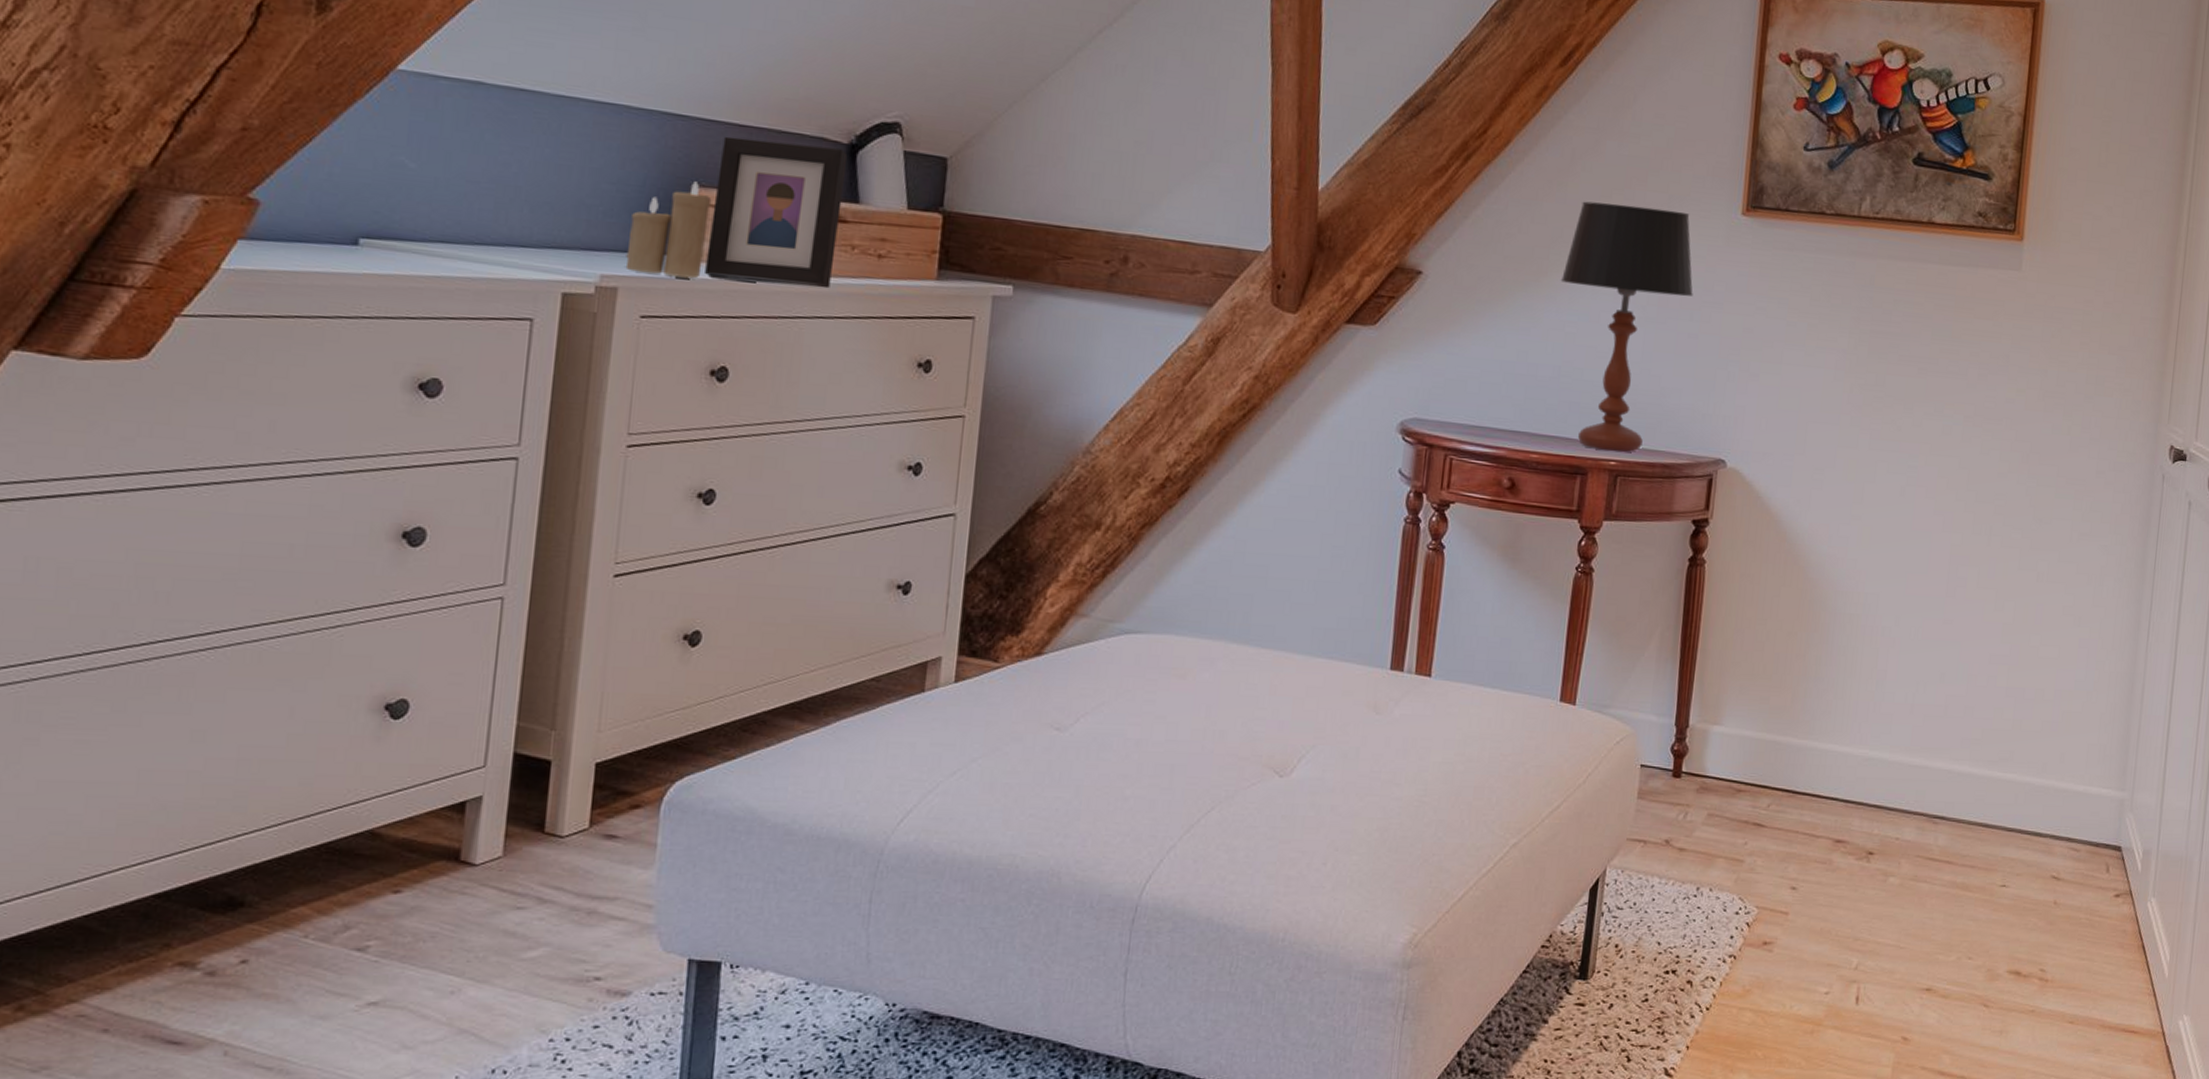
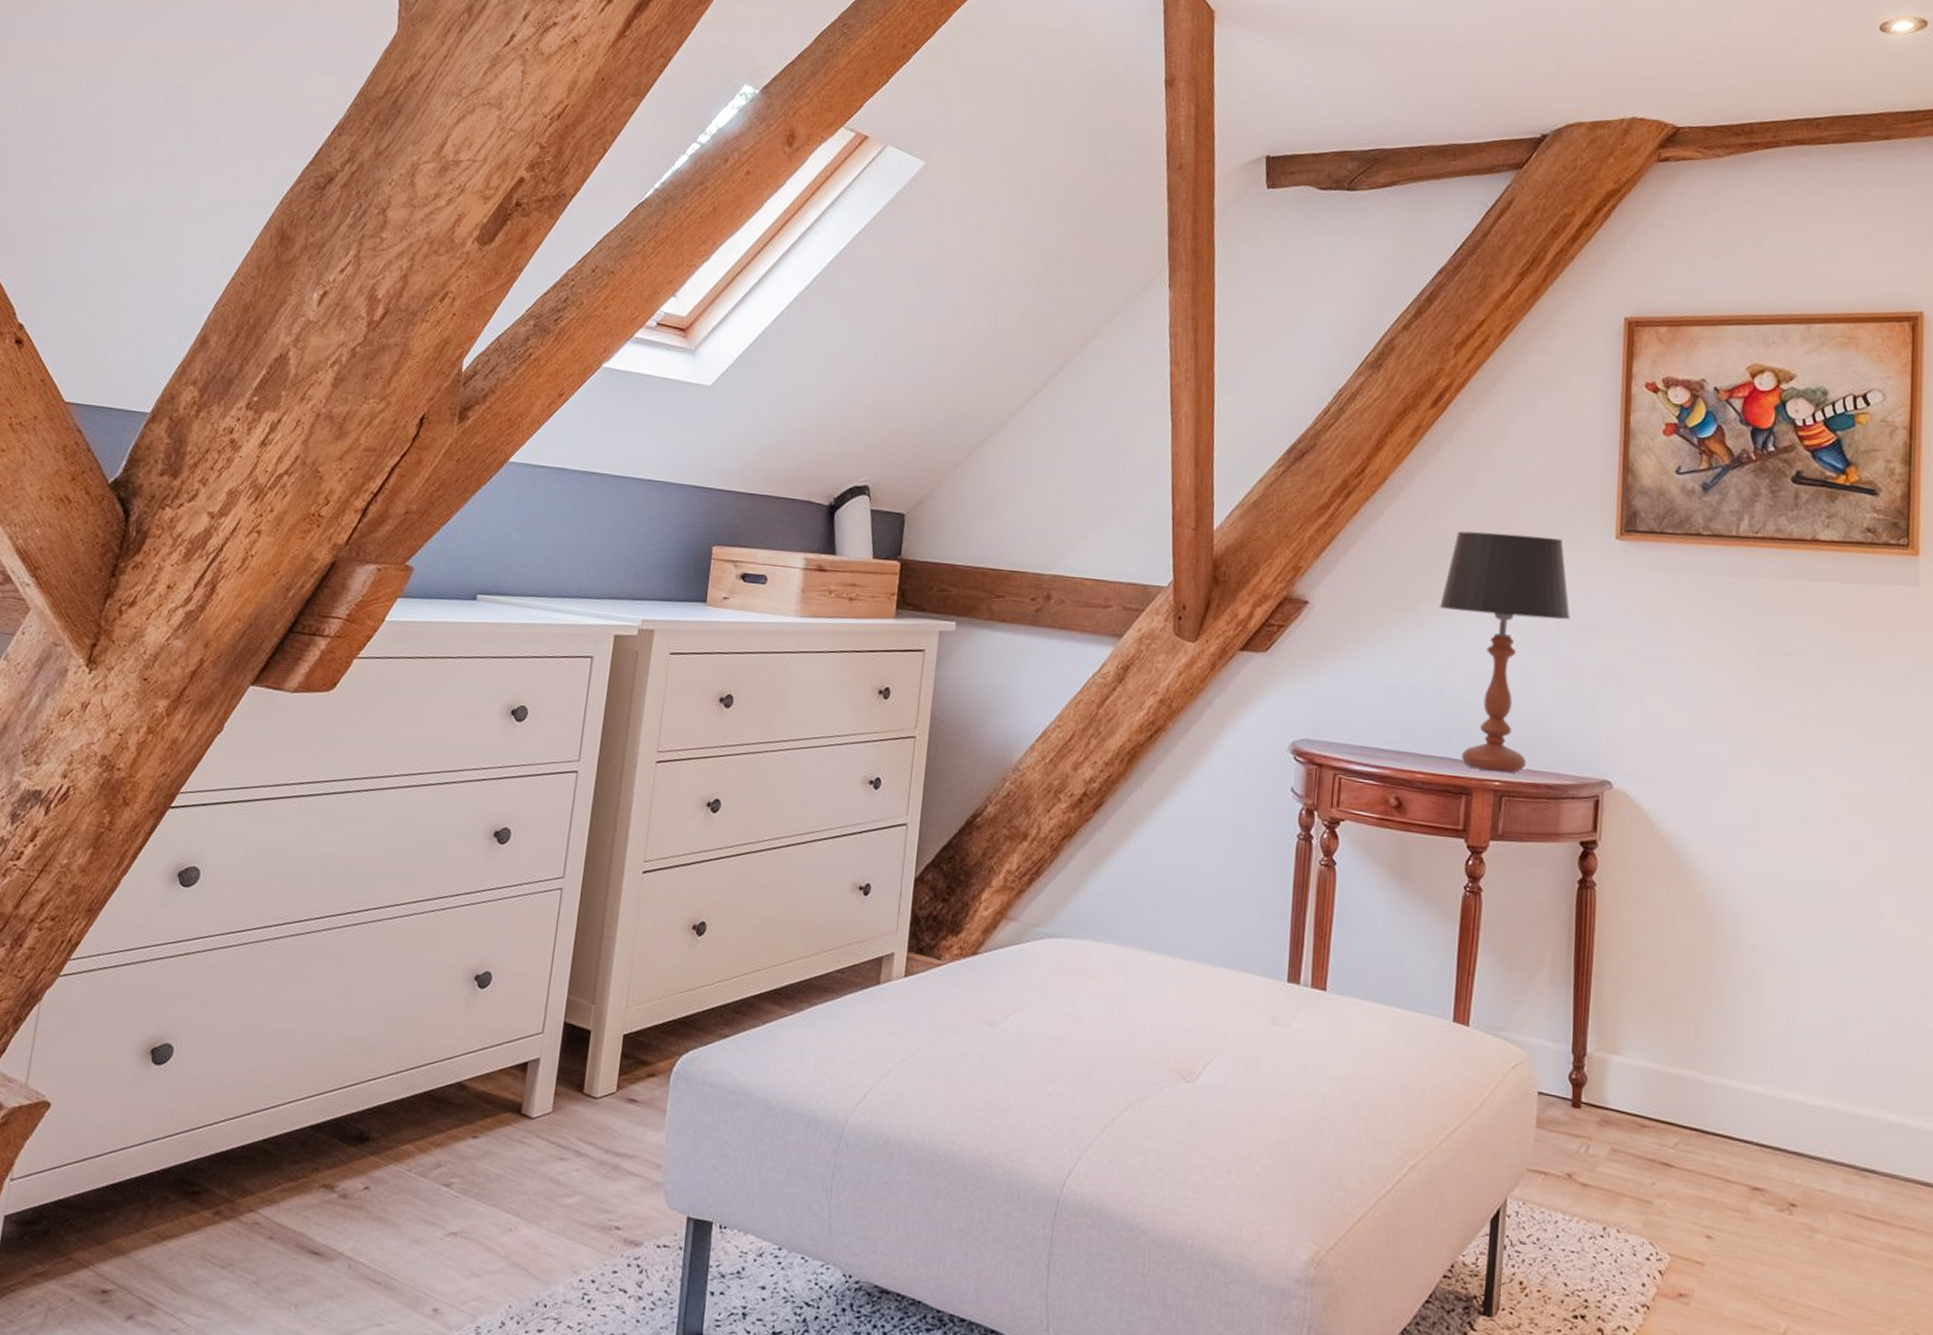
candle: present [625,181,712,279] -> none [660,541,725,622]
picture frame: present [705,136,848,289] -> none [718,503,828,628]

